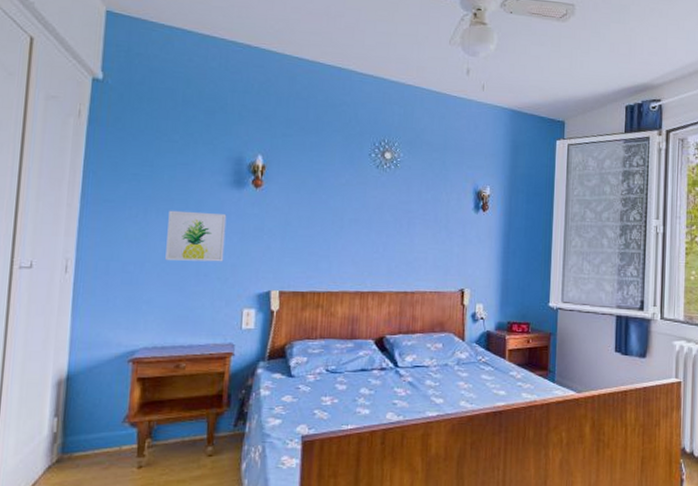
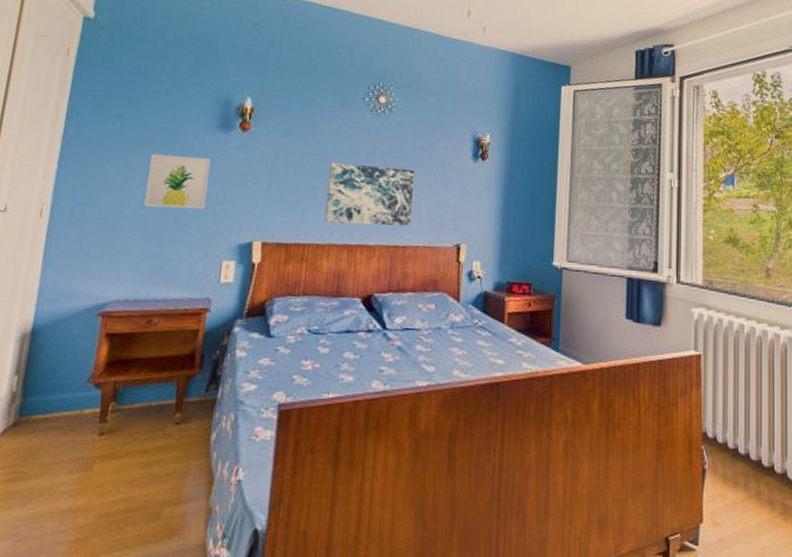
wall art: none [337,215,420,274] -> present [324,162,414,226]

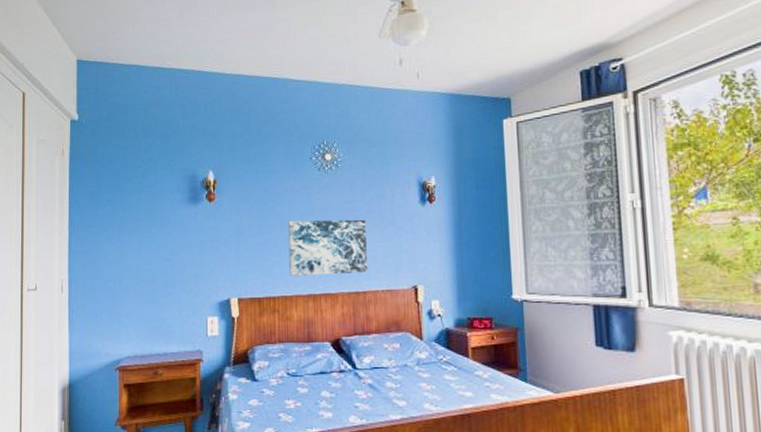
wall art: present [144,153,211,210] -> none [139,229,187,275]

